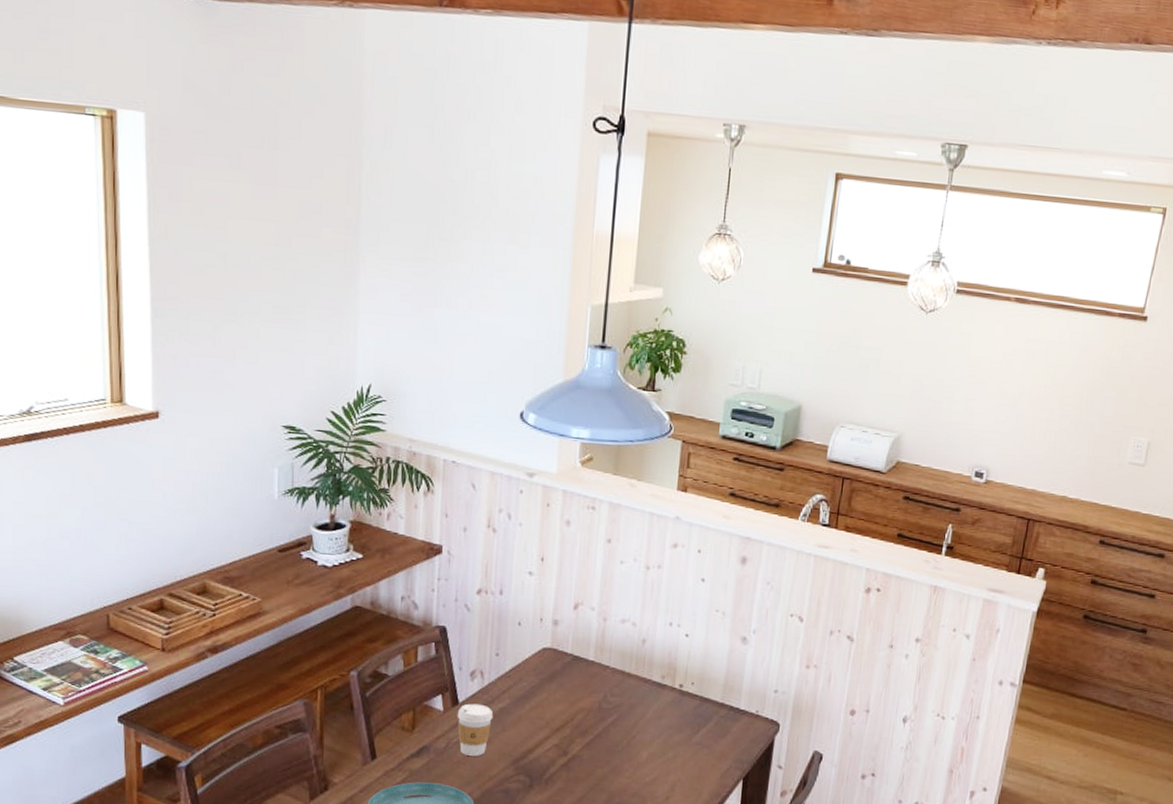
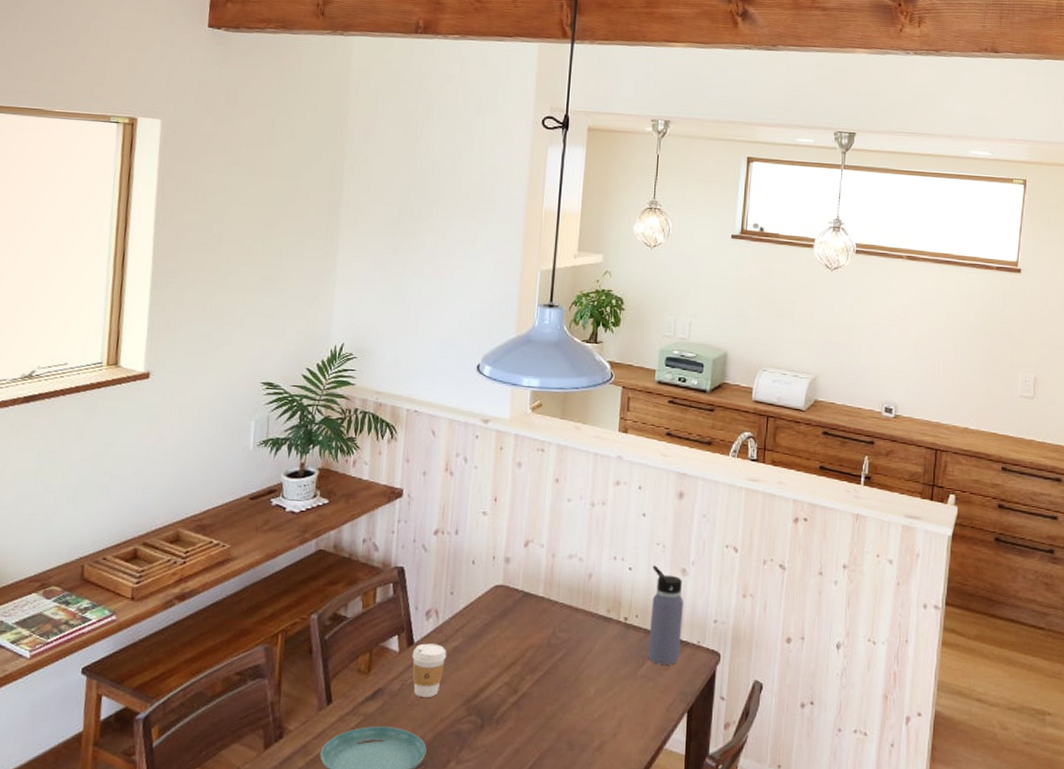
water bottle: none [703,632,743,733] -> present [647,565,683,665]

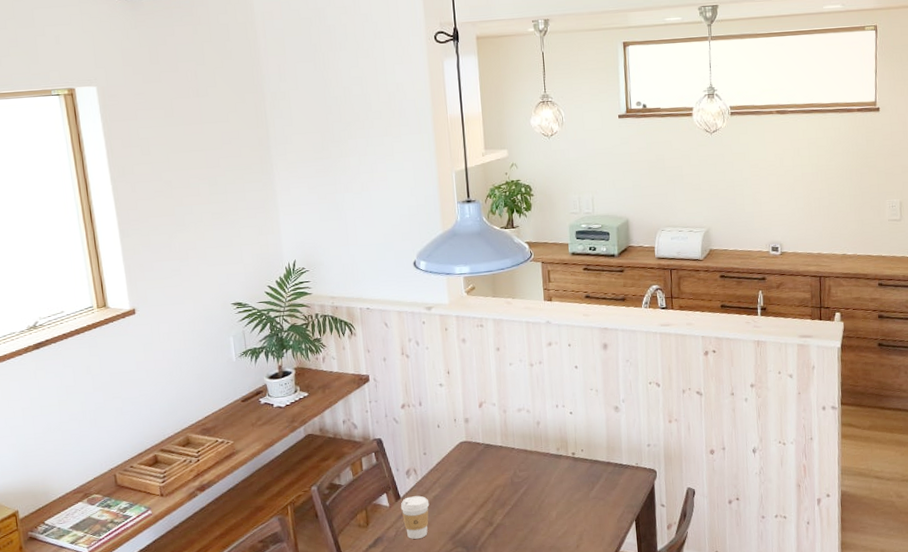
water bottle: present [647,565,683,665] -> none [590,407,622,486]

